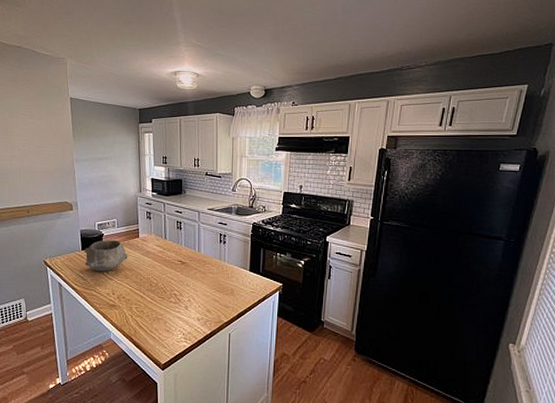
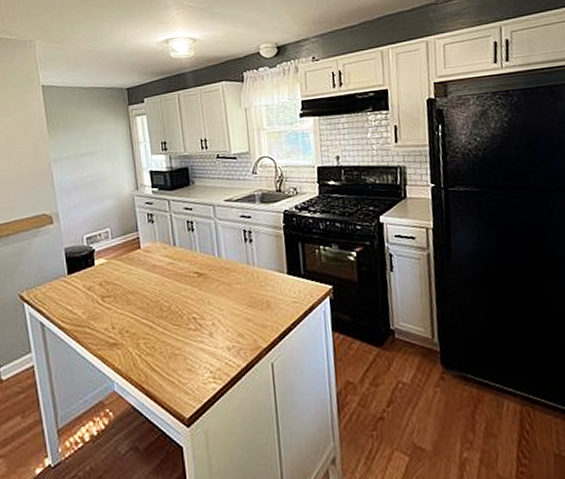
bowl: present [83,239,128,271] -> none [70,255,129,300]

